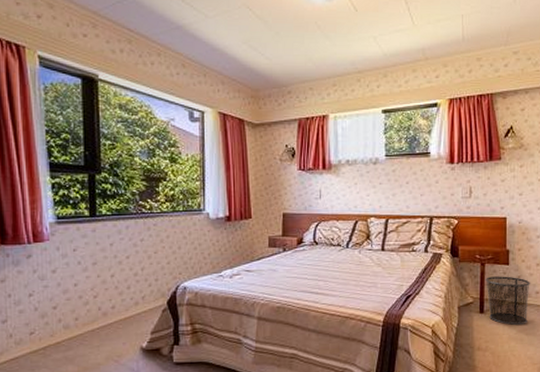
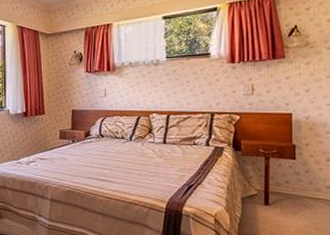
waste bin: present [485,276,530,326] -> none [269,170,320,219]

